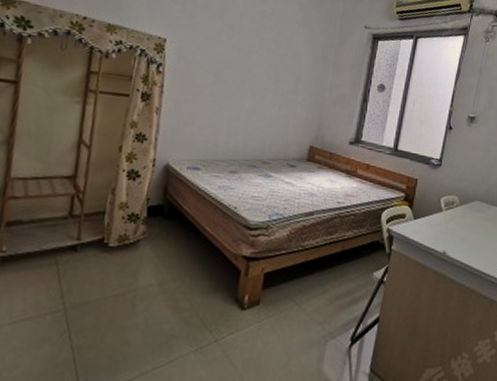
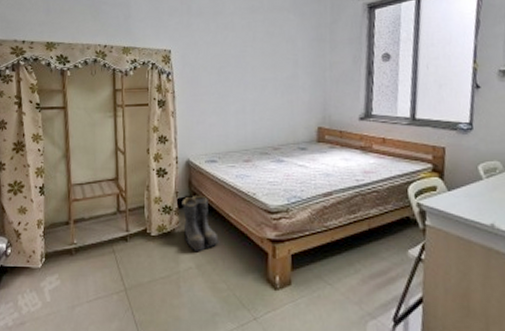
boots: none [149,205,190,268] -> present [182,196,220,253]

